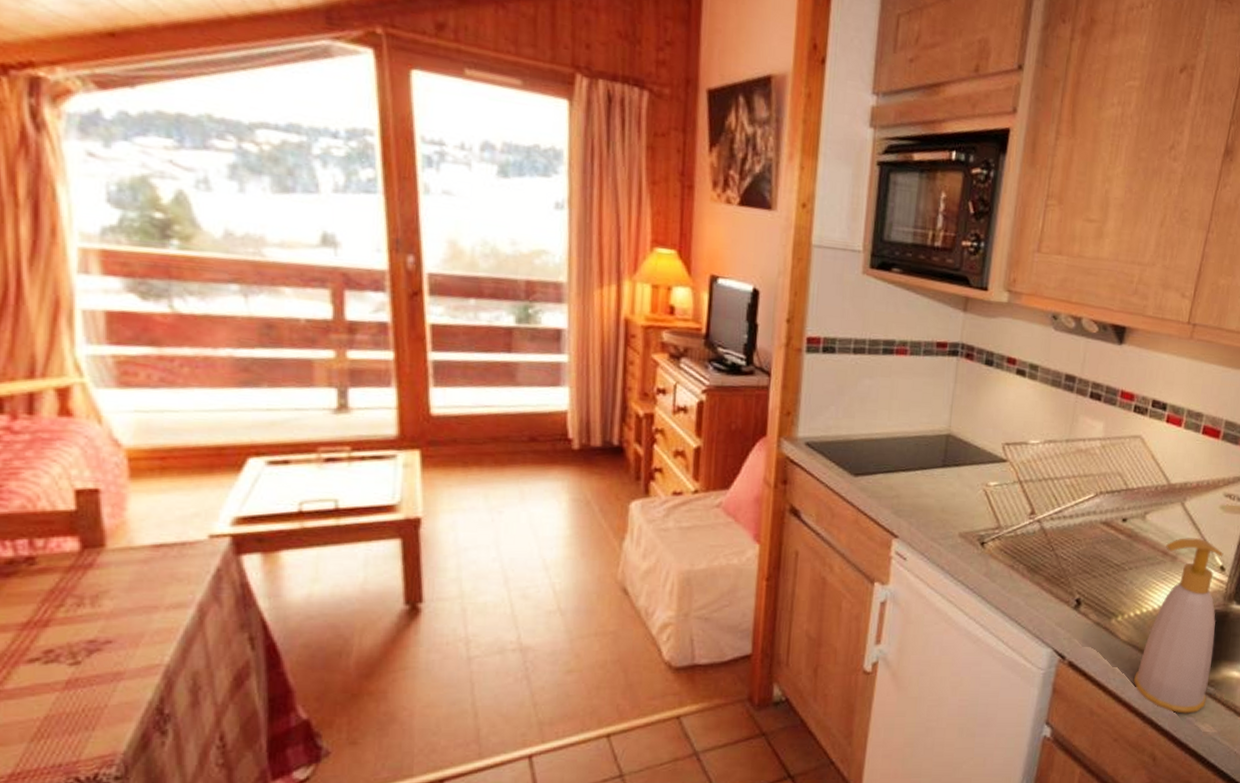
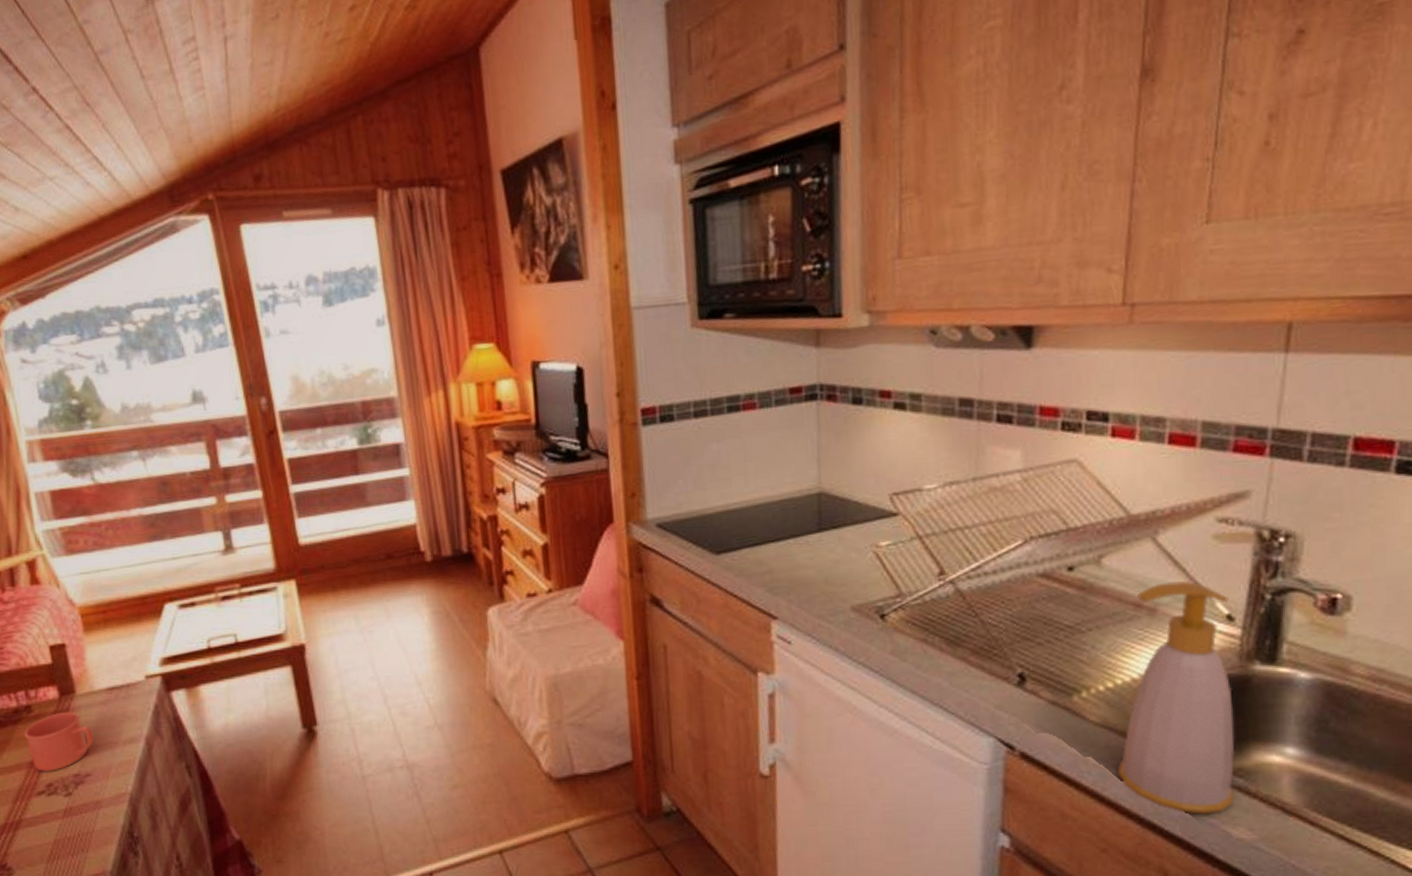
mug: none [20,567,124,636] -> present [24,711,94,772]

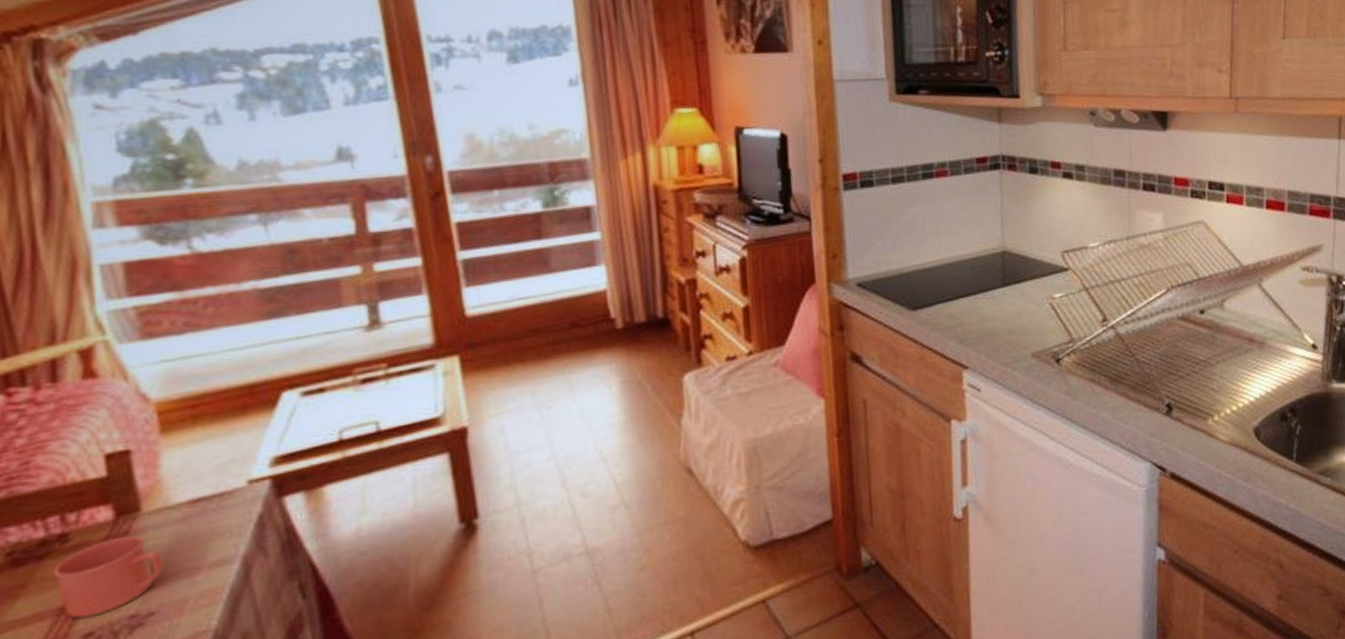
soap bottle: present [1118,581,1236,815] -> none [1243,318,1325,512]

